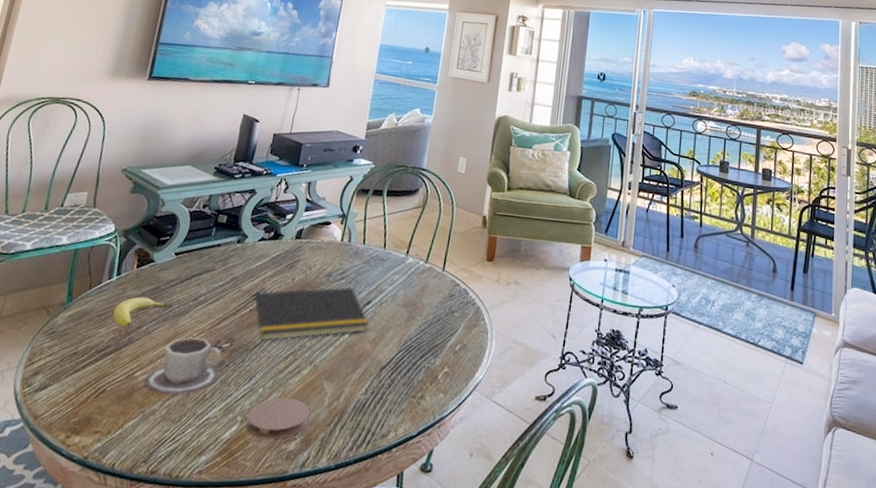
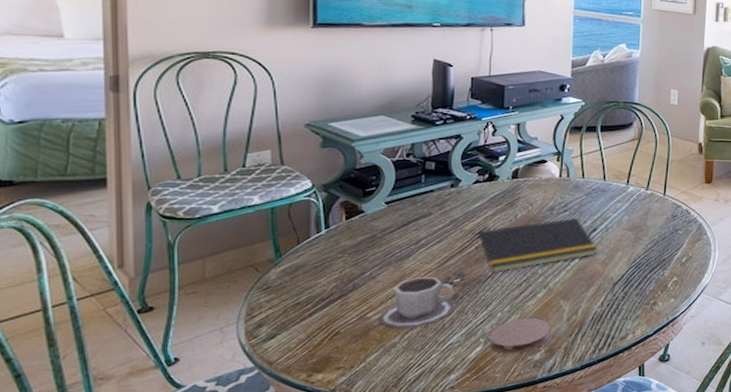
fruit: present [112,296,173,327] -> none [329,246,393,275]

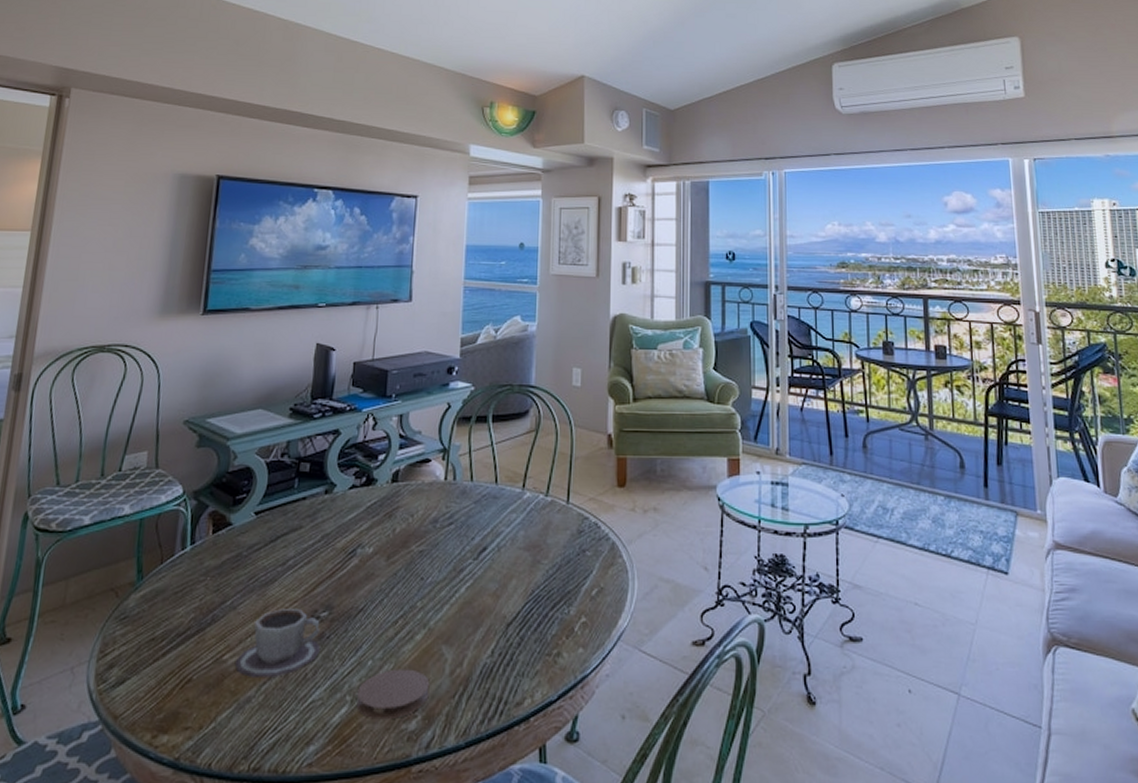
notepad: present [476,218,597,273] -> none [348,534,487,605]

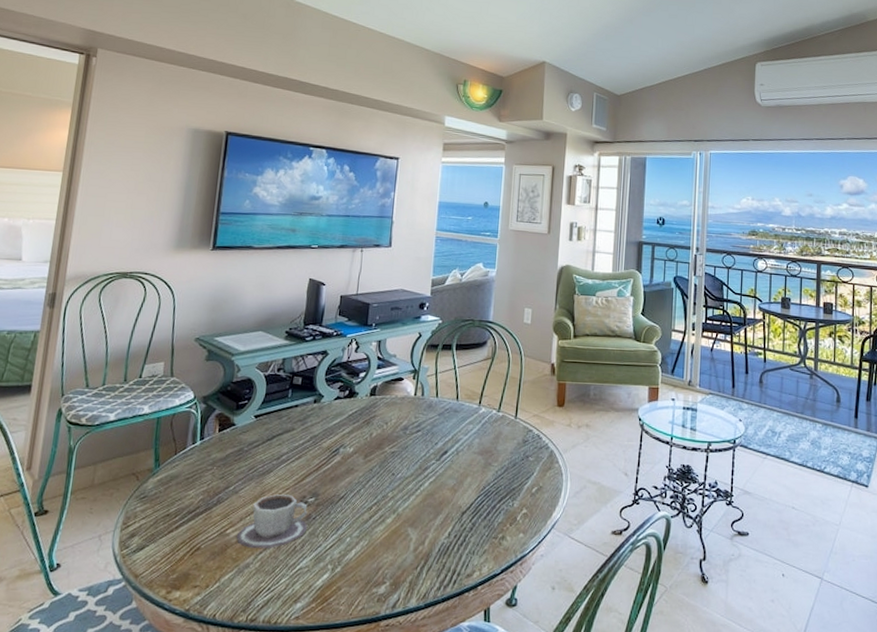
coaster: present [356,669,430,720] -> none [336,545,397,585]

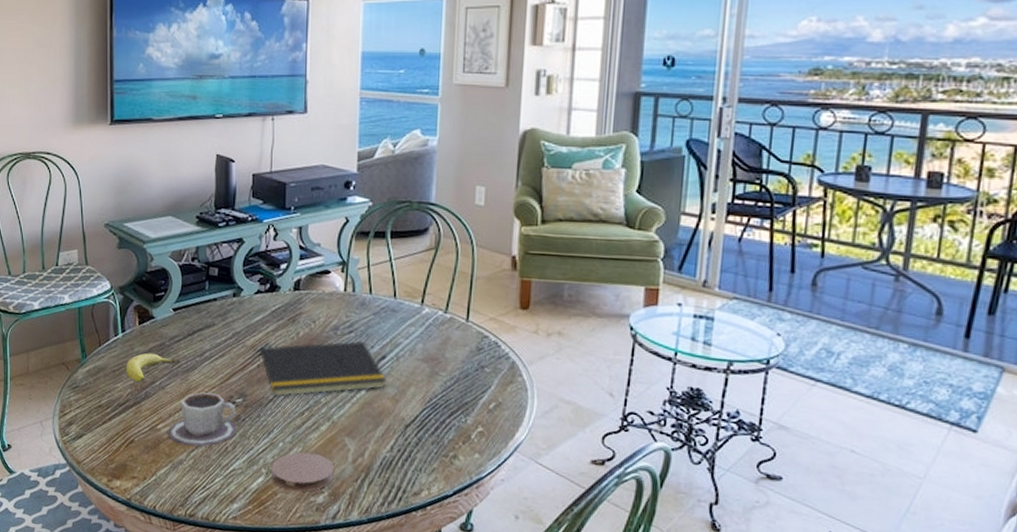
fruit: none [199,459,256,488] -> present [125,352,180,382]
notepad: none [332,439,447,494] -> present [257,341,387,397]
coaster: none [336,545,397,585] -> present [271,452,335,492]

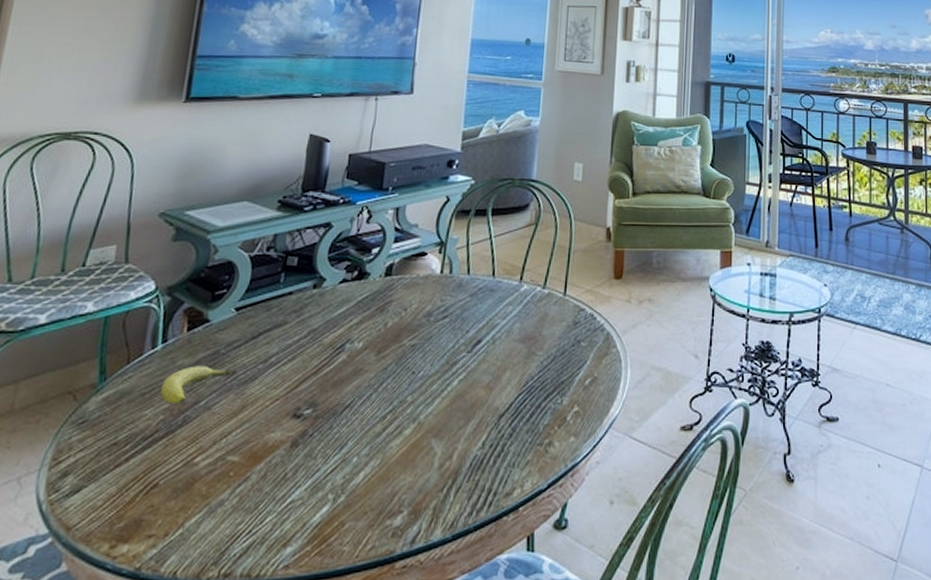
cup: present [167,392,238,447] -> none [207,407,303,481]
notepad: present [257,341,387,397] -> none [335,327,481,401]
coaster: present [271,452,335,492] -> none [339,464,418,517]

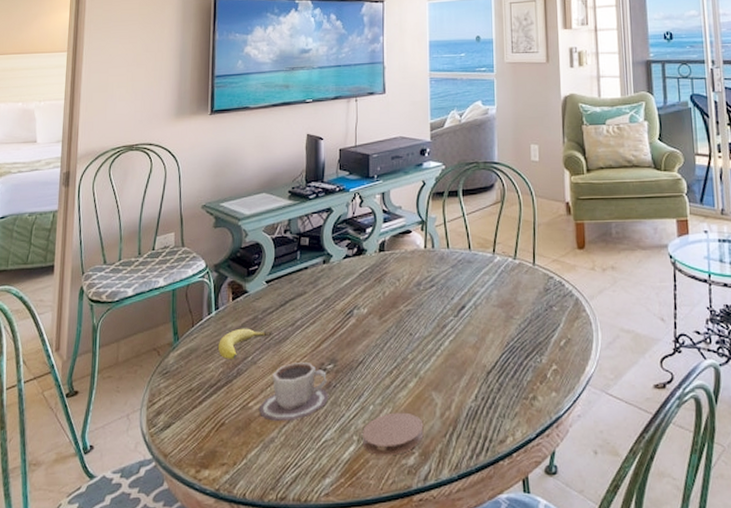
cup: none [207,407,303,481] -> present [258,363,329,422]
coaster: none [339,464,418,517] -> present [363,412,424,456]

